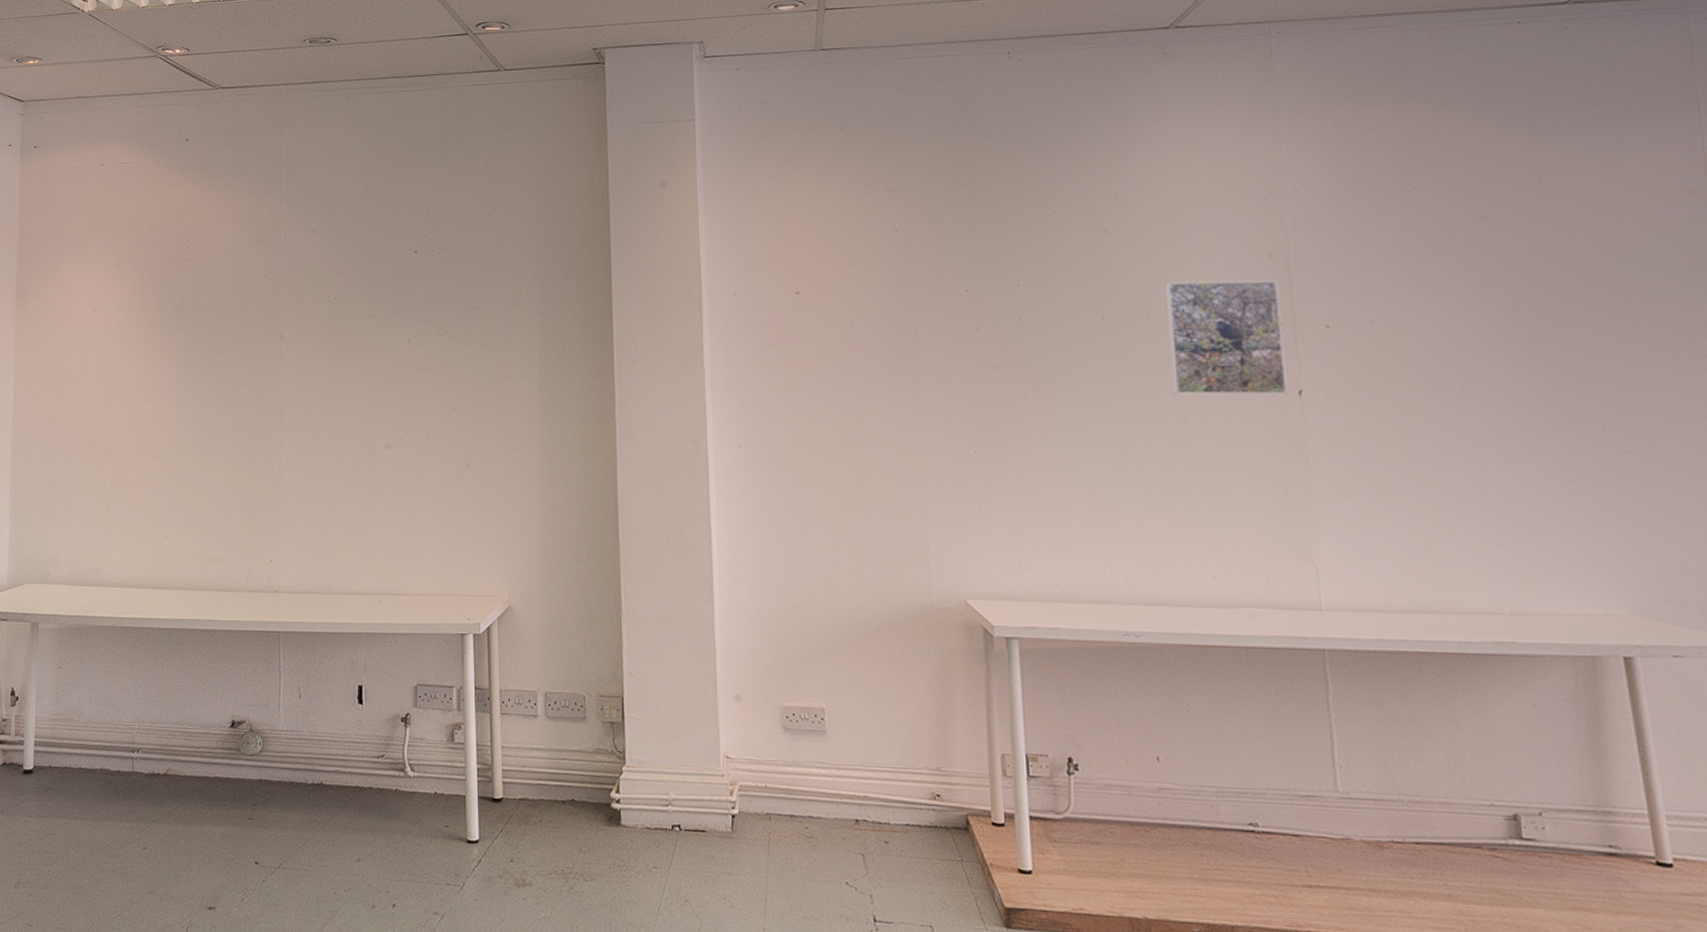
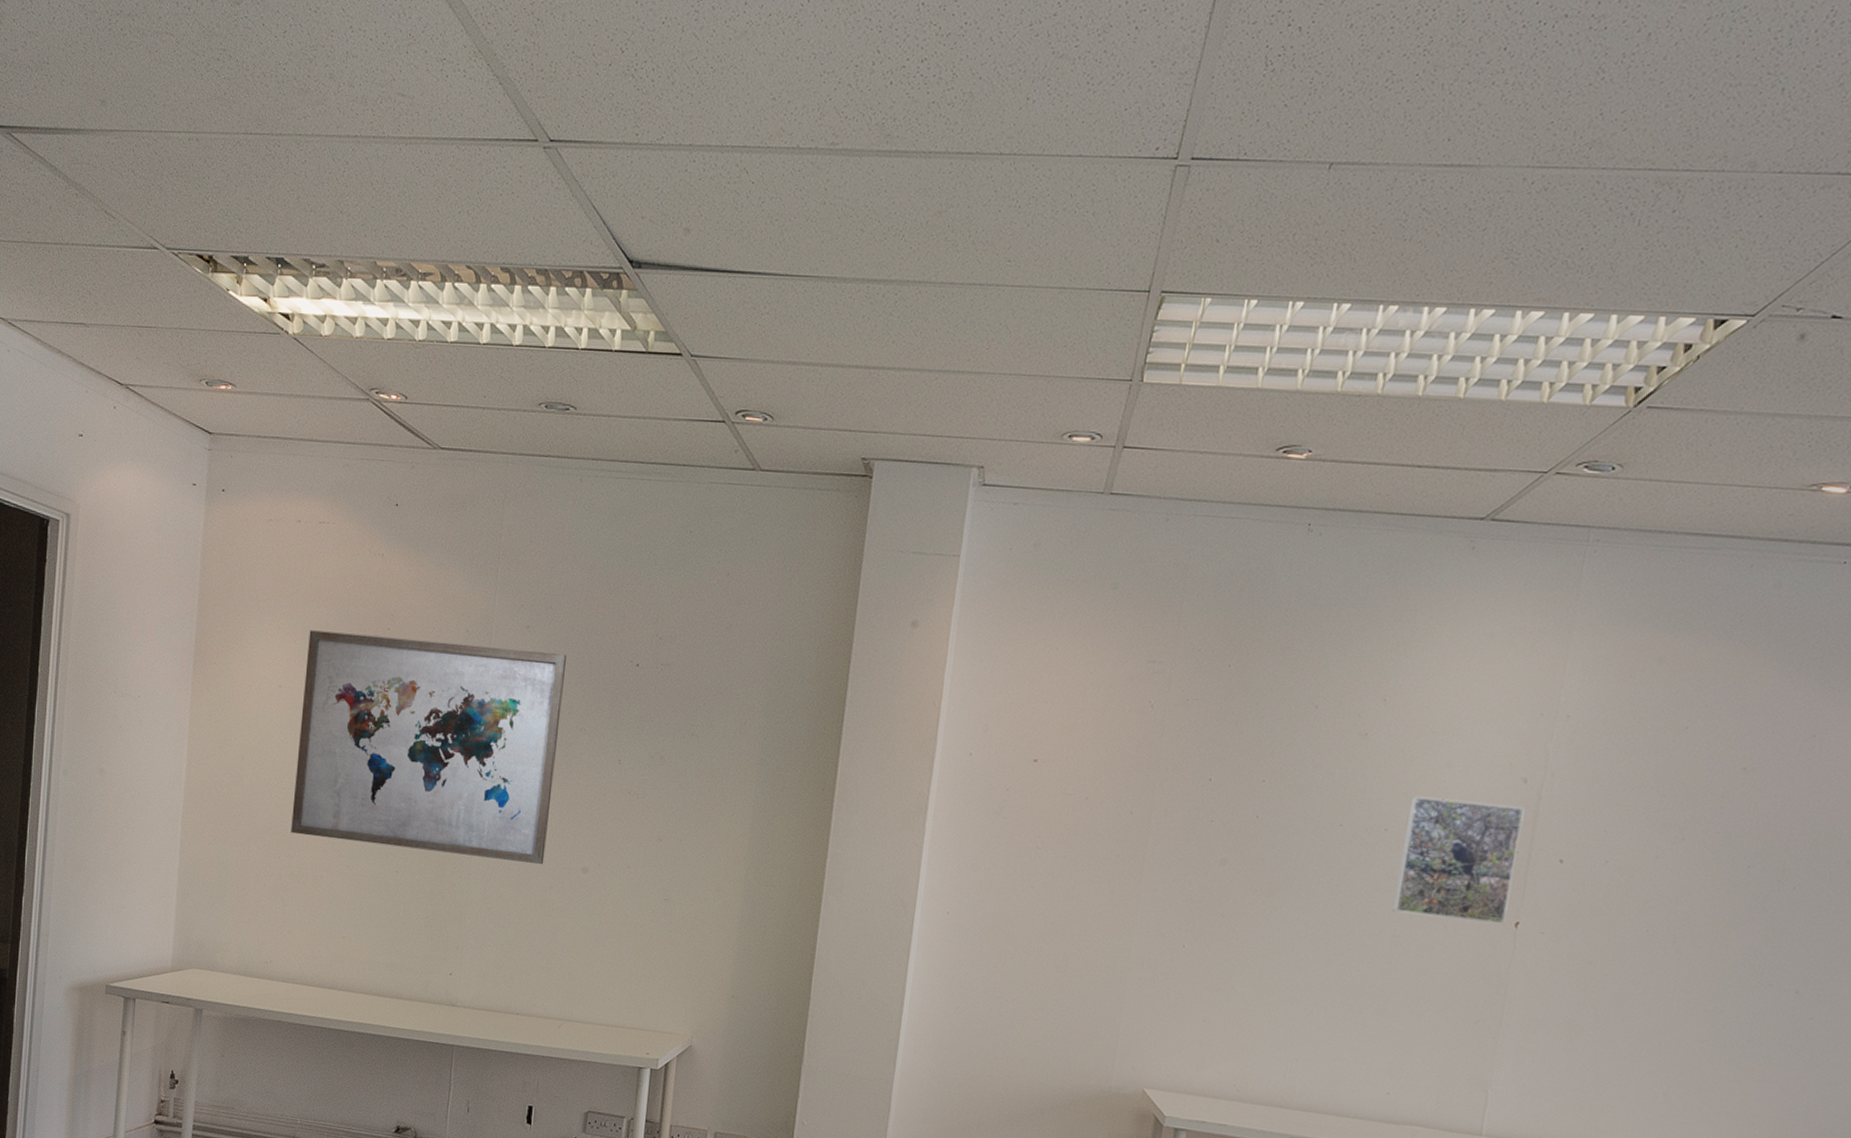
wall art: none [112,250,351,446] -> present [291,630,567,865]

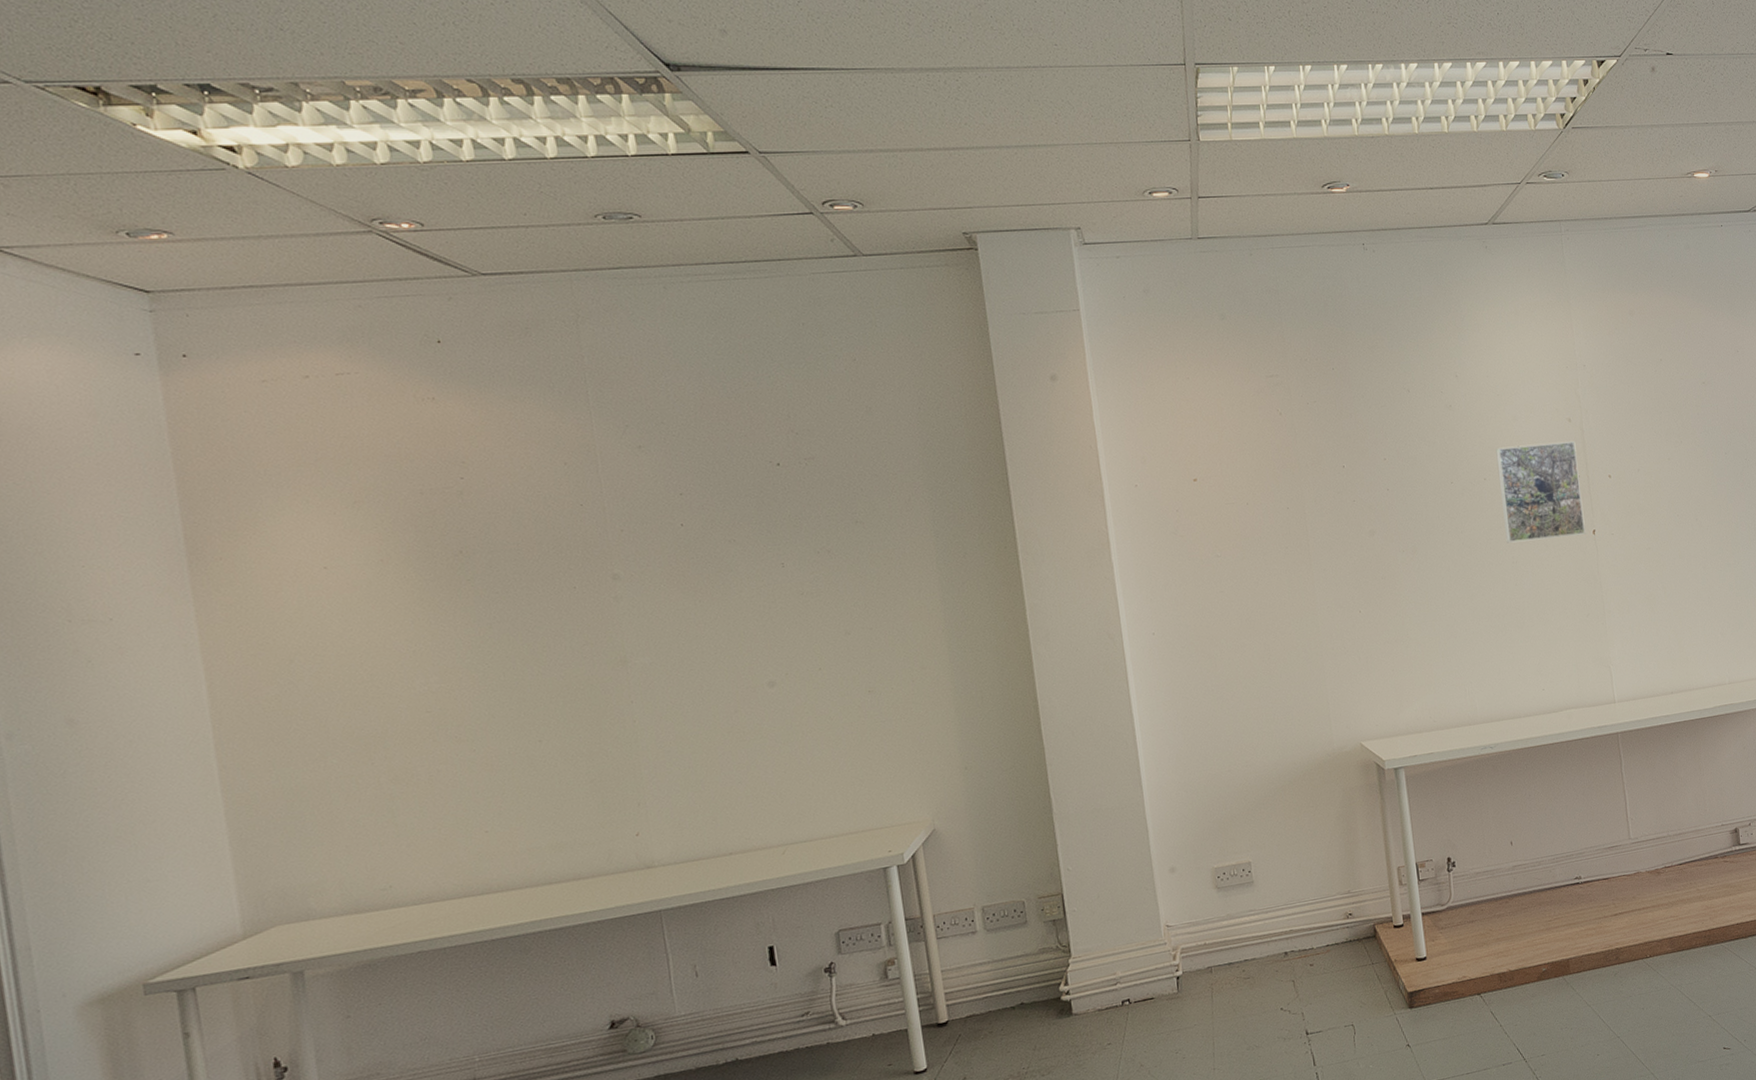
wall art: present [291,630,567,865] -> none [352,468,722,732]

